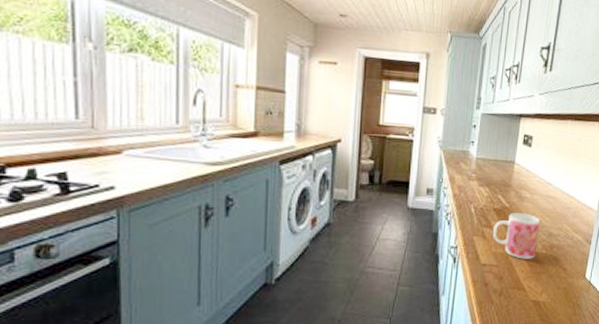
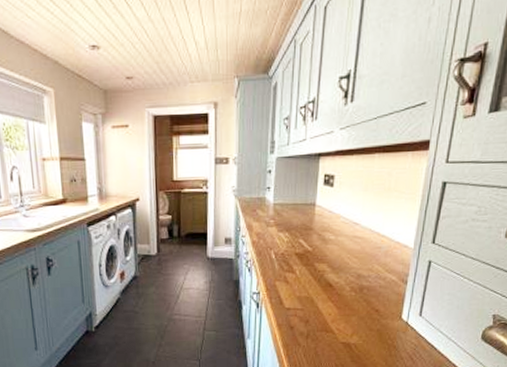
mug: present [492,213,540,259] -> none [295,256,347,302]

